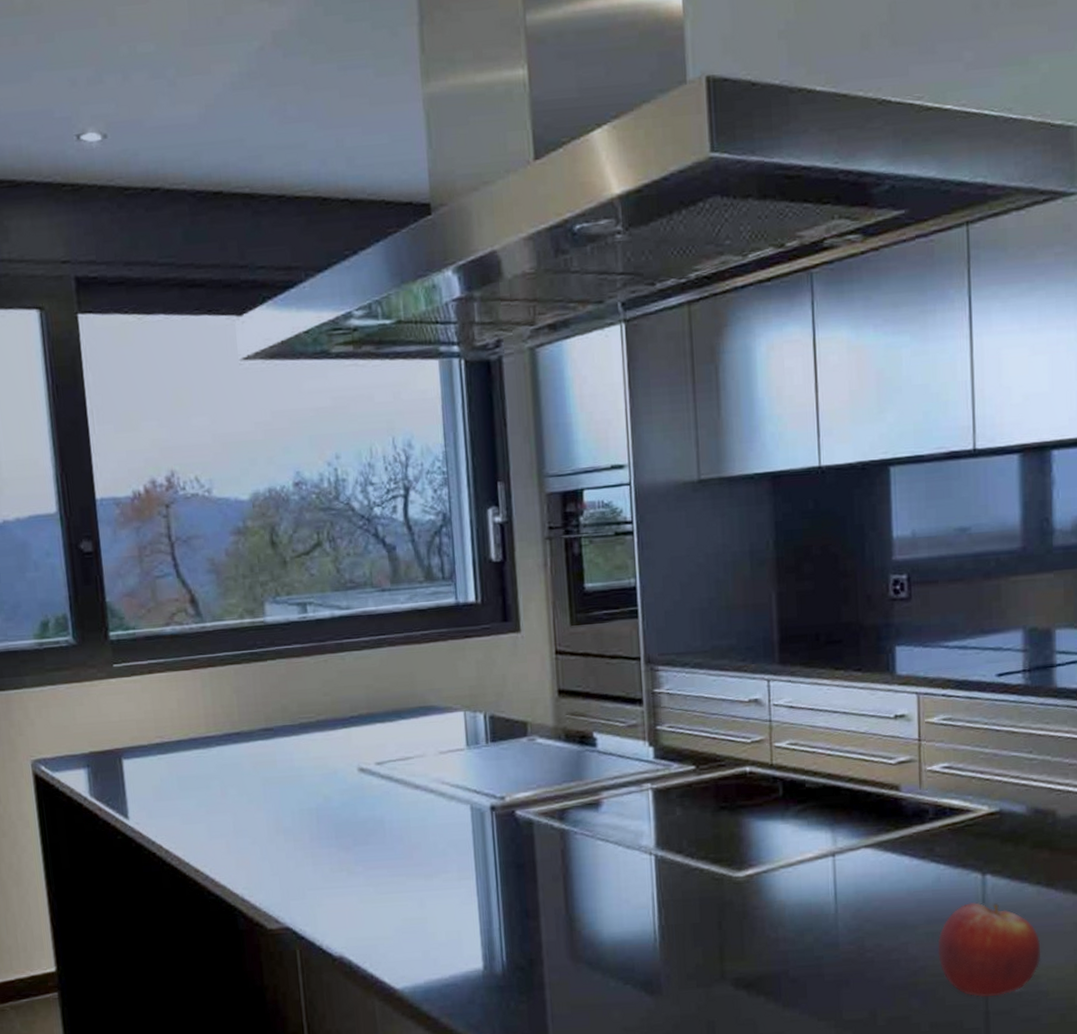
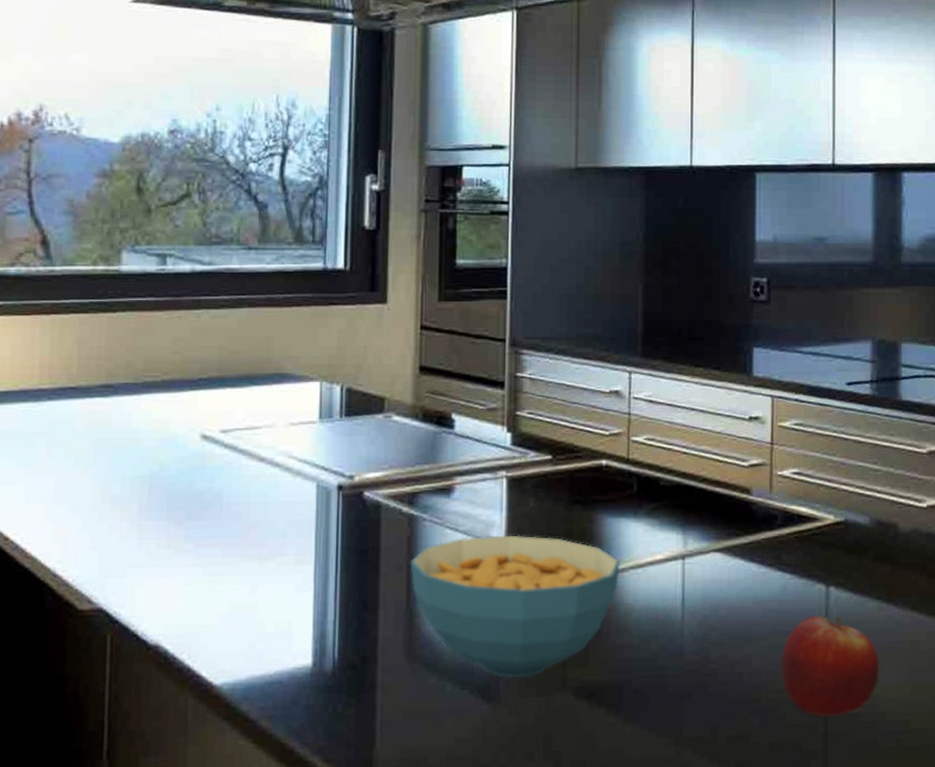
cereal bowl: none [565,842,771,973] -> present [410,535,621,678]

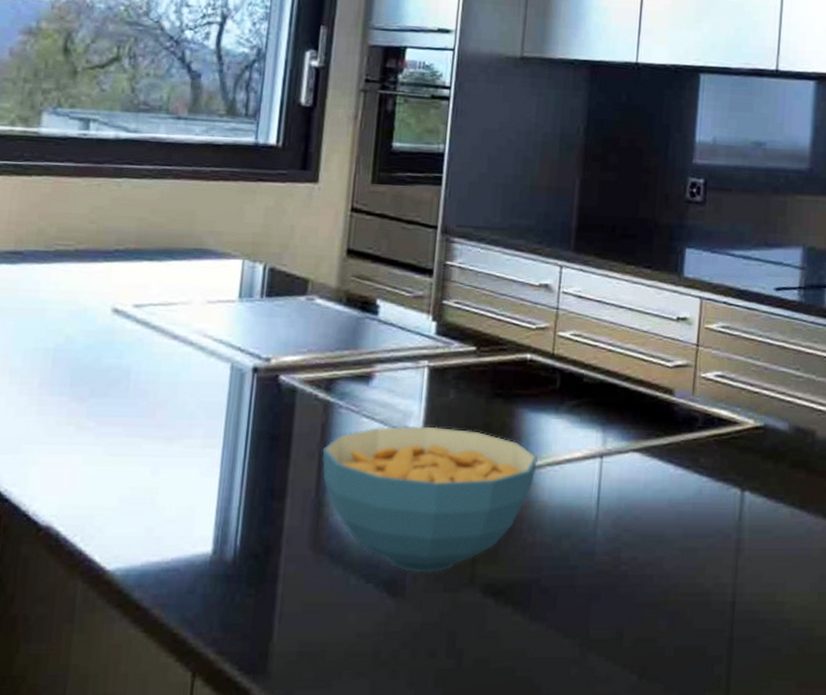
fruit: present [780,615,880,717] -> none [690,520,789,622]

